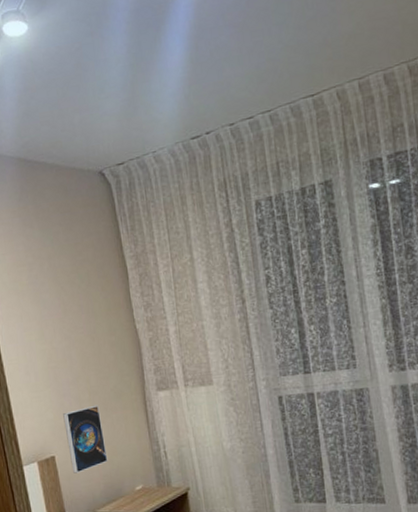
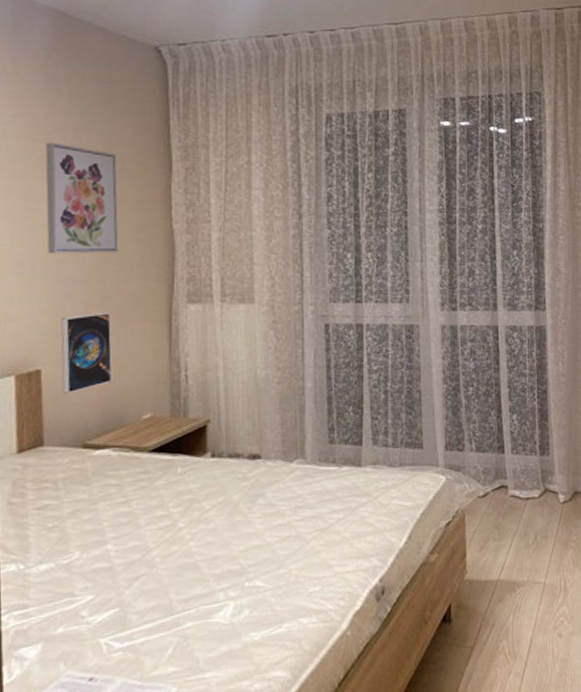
wall art: none [29,270,96,363] -> present [45,142,119,254]

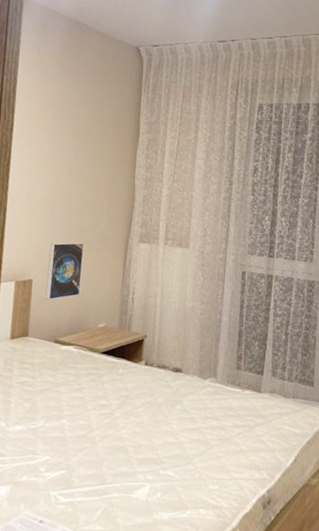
wall art: present [45,142,119,254] -> none [46,113,101,199]

